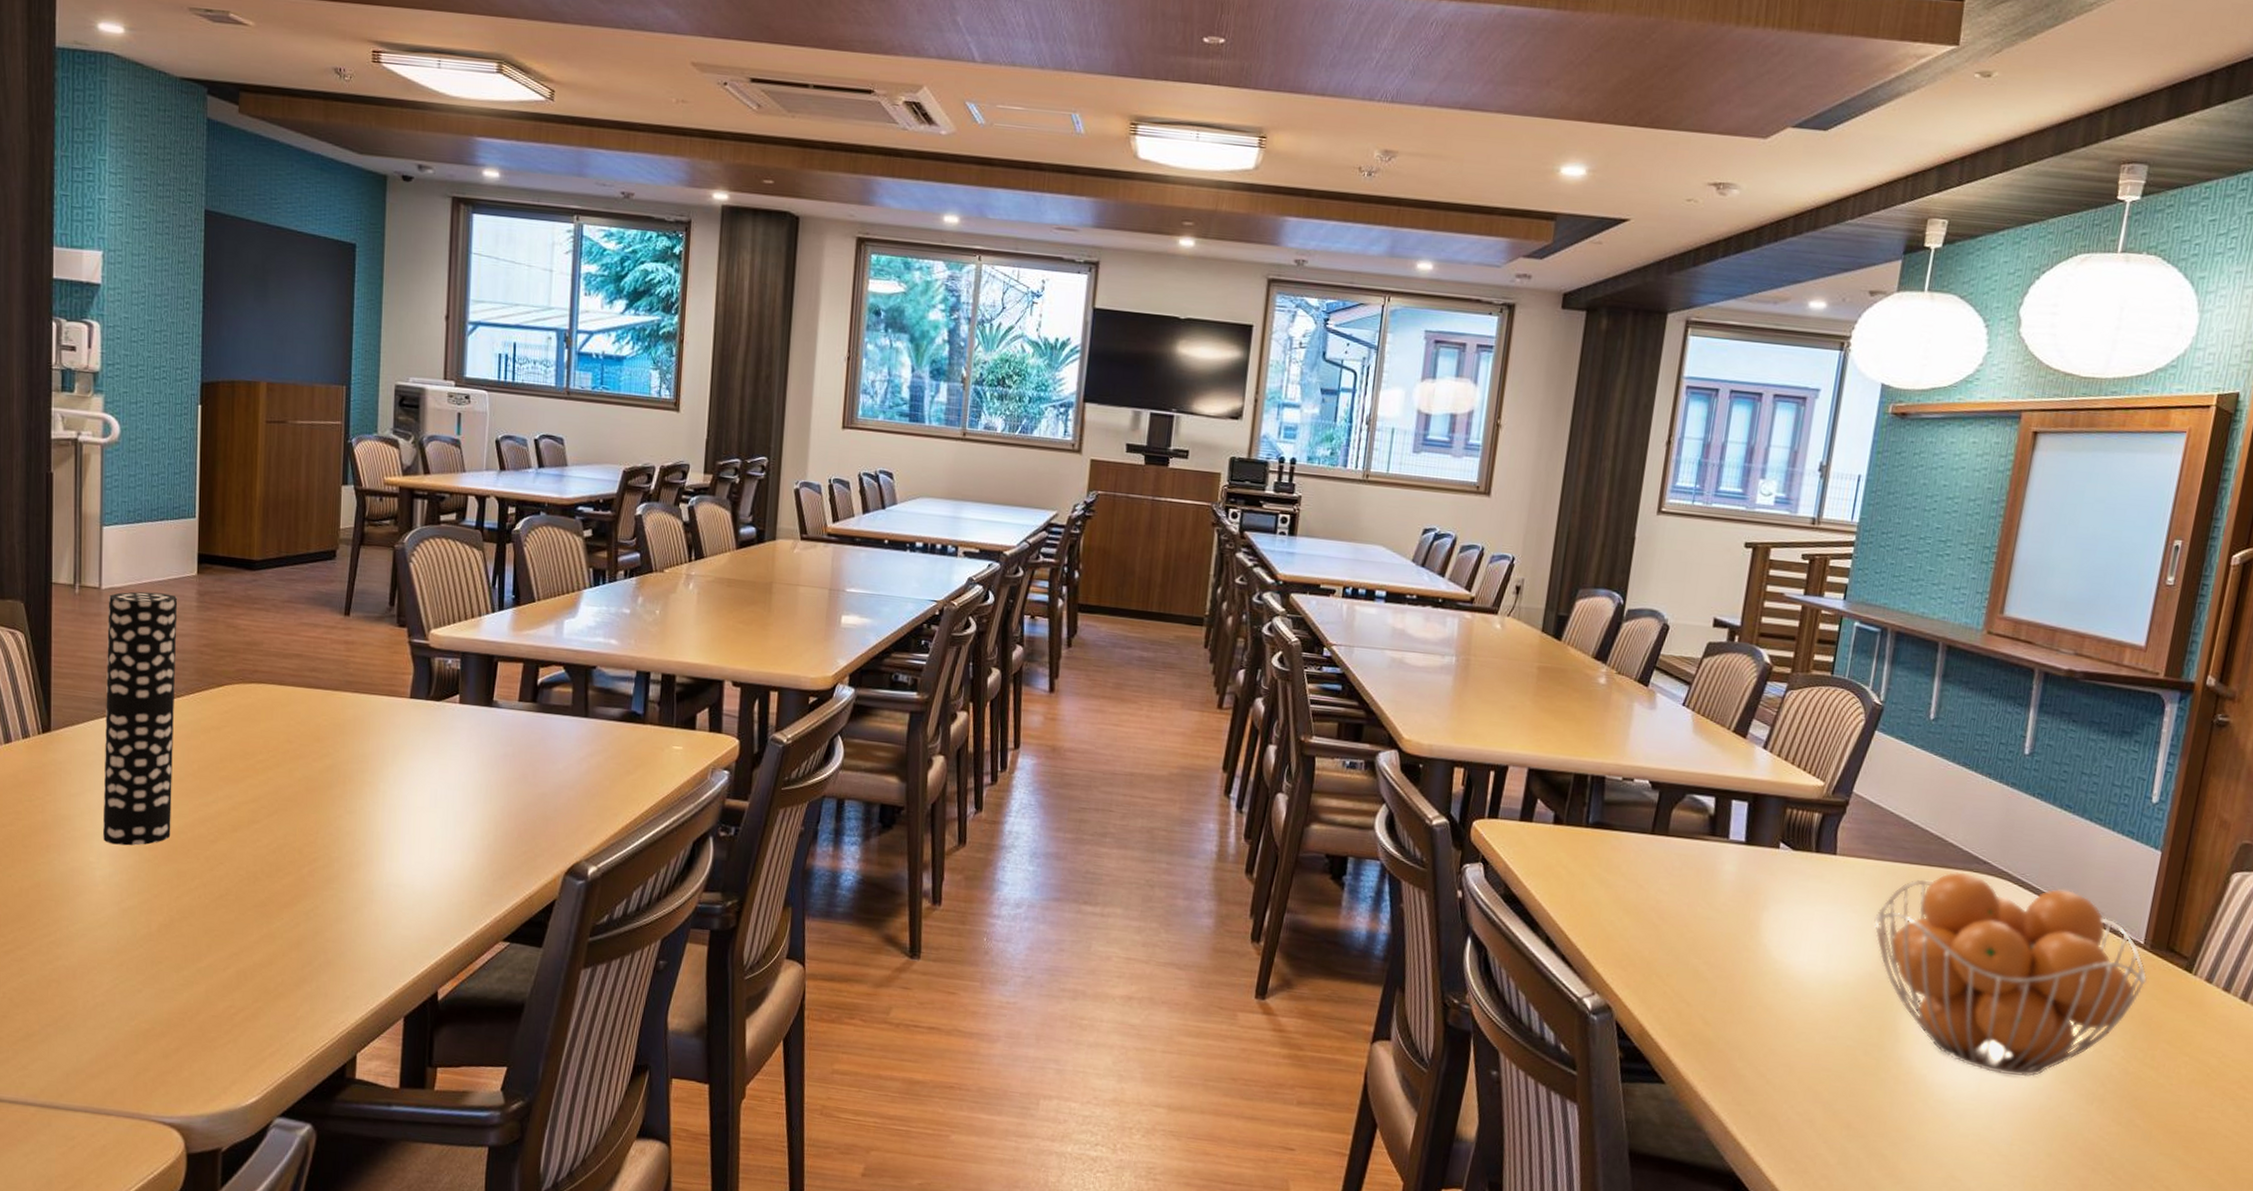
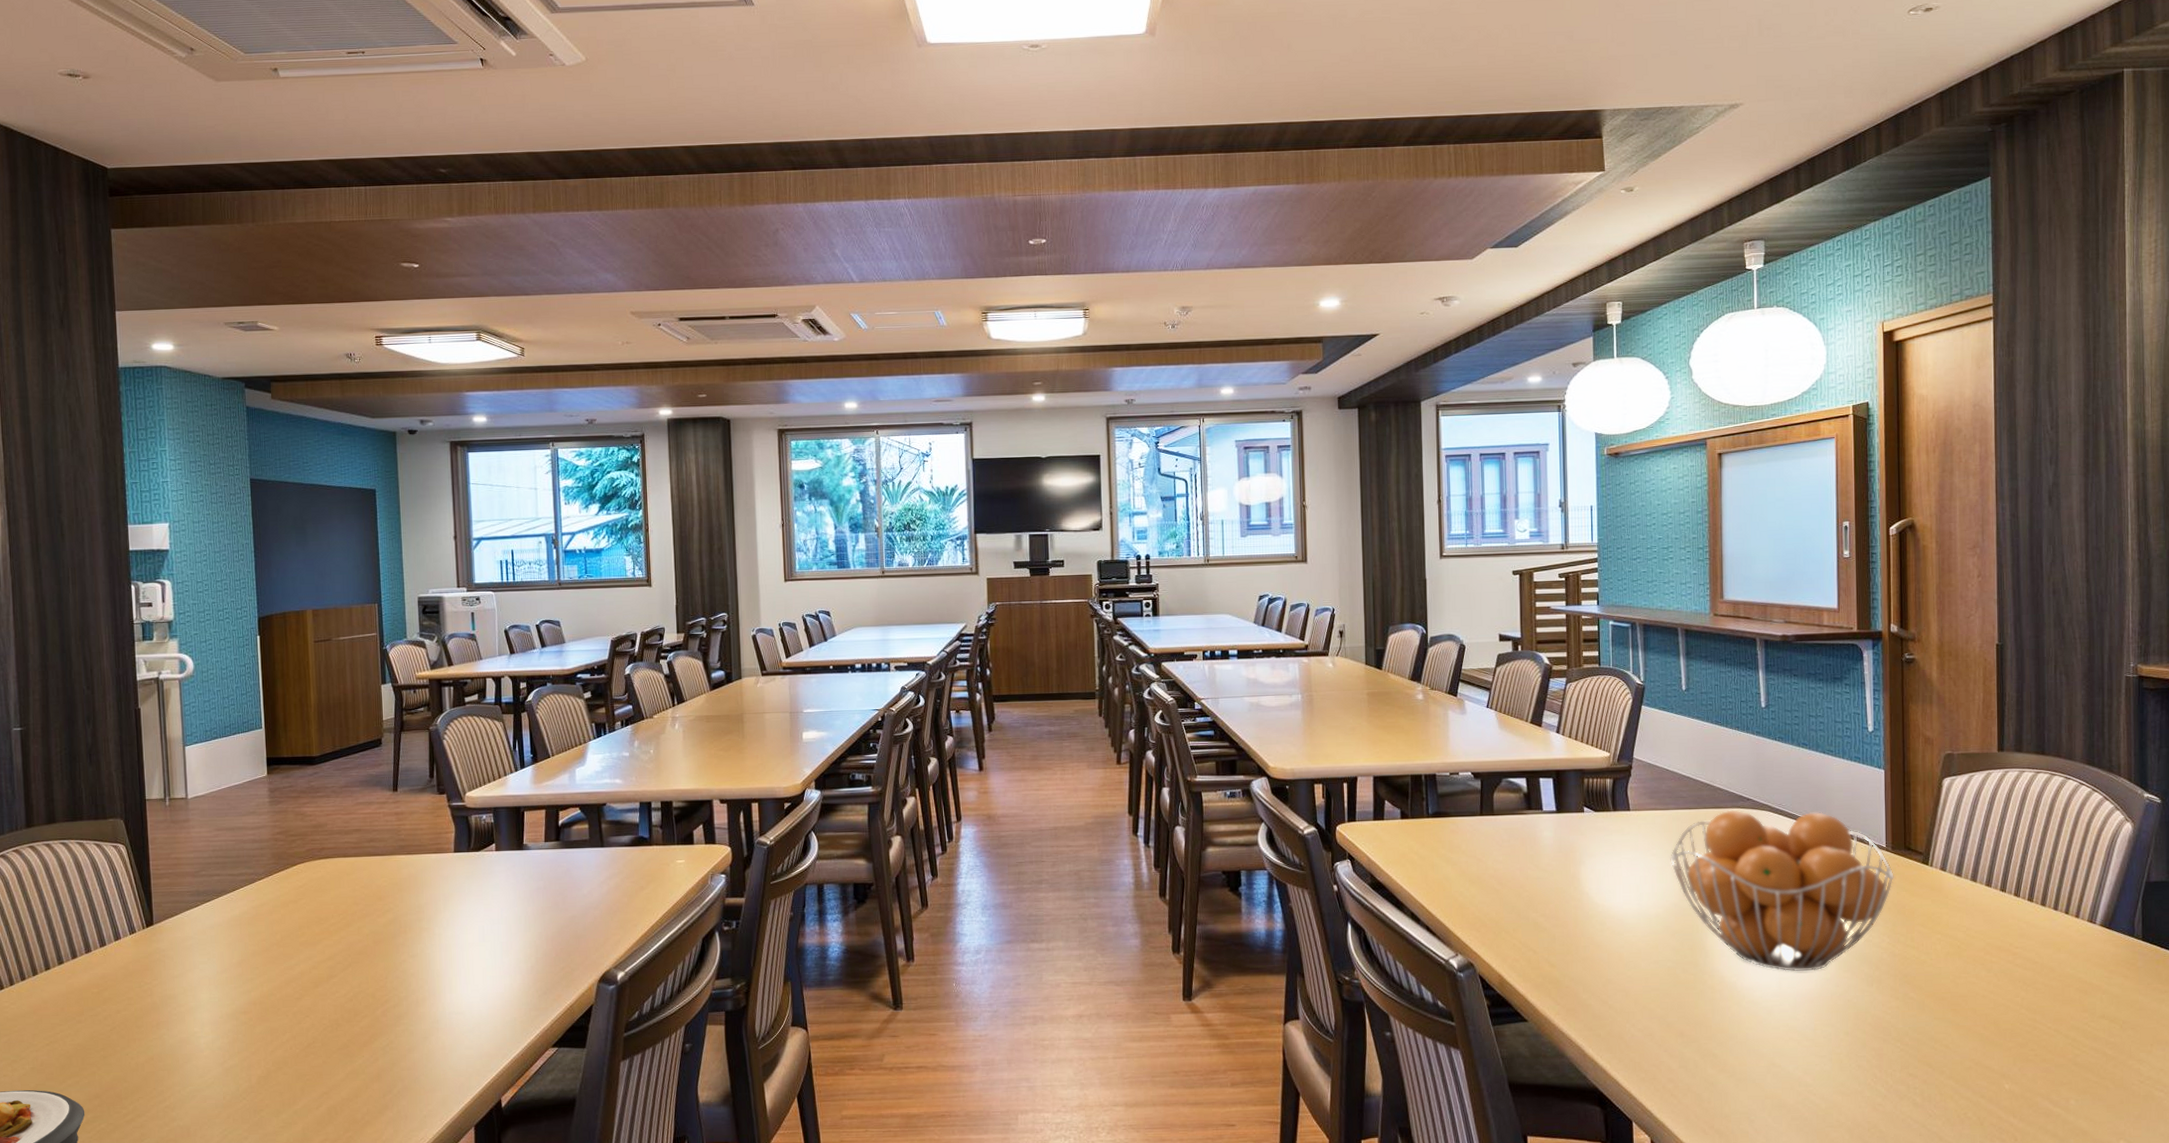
vase: present [103,591,178,846] -> none [194,795,262,1014]

